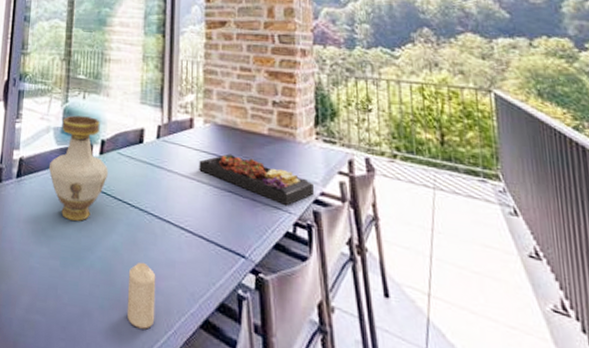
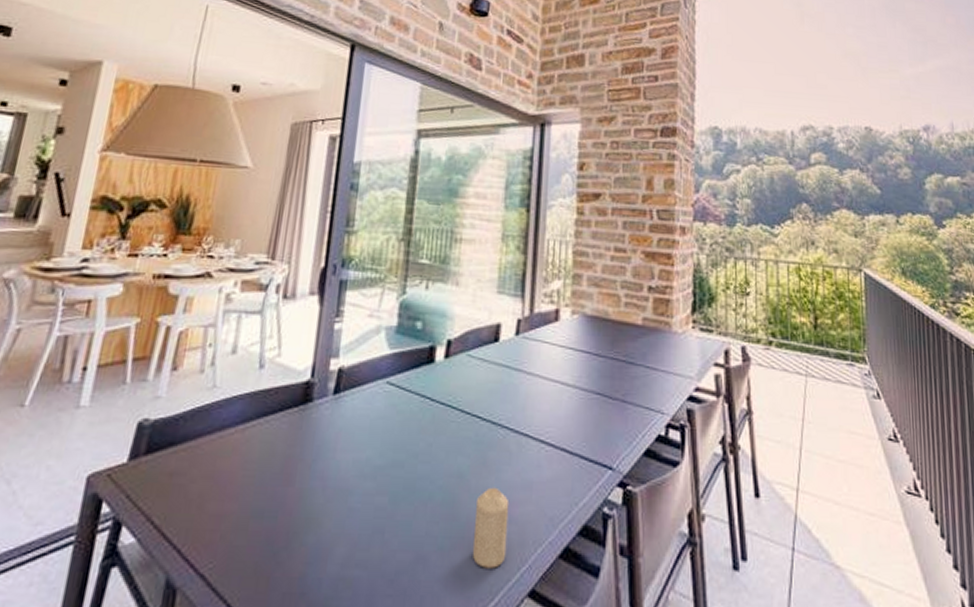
vase: present [48,115,109,221] -> none [377,310,456,444]
food platter: present [199,154,315,206] -> none [564,349,690,406]

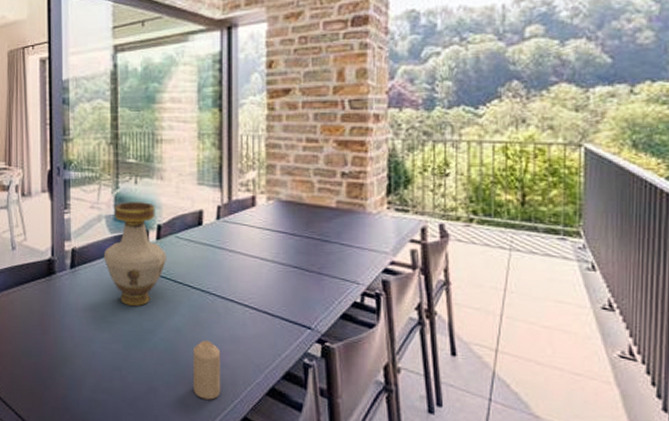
vase: none [377,310,456,444] -> present [103,202,167,306]

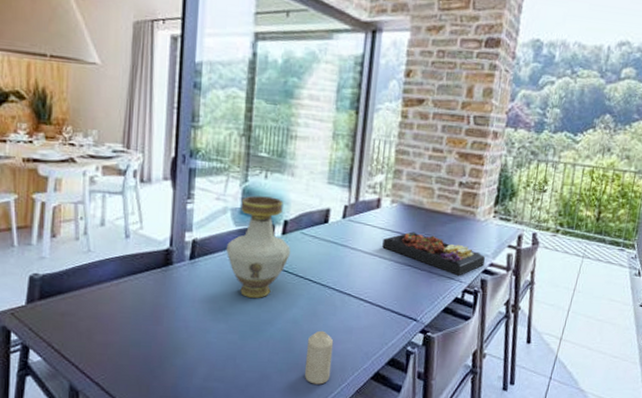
food platter: none [263,230,385,277] -> present [382,231,486,276]

